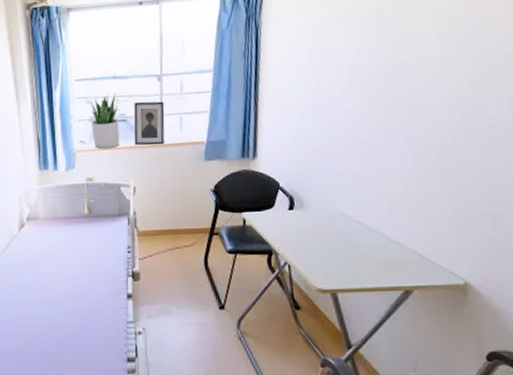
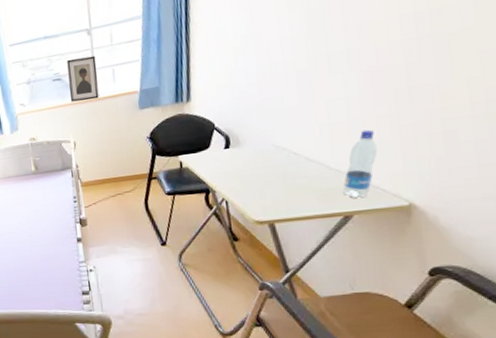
planter: present [90,93,119,150] -> none [26,54,57,111]
bottle: none [402,204,434,273] -> present [342,129,378,198]

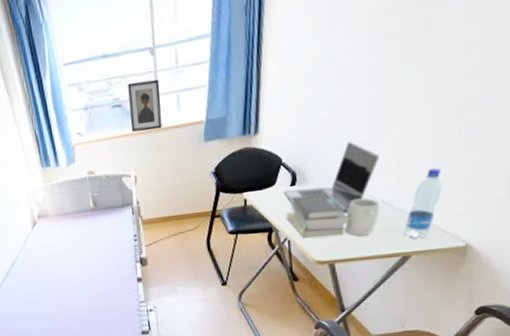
laptop: none [218,106,311,174] -> present [284,141,380,213]
books: none [222,157,286,198] -> present [286,195,349,238]
mug: none [282,159,317,197] -> present [345,198,381,236]

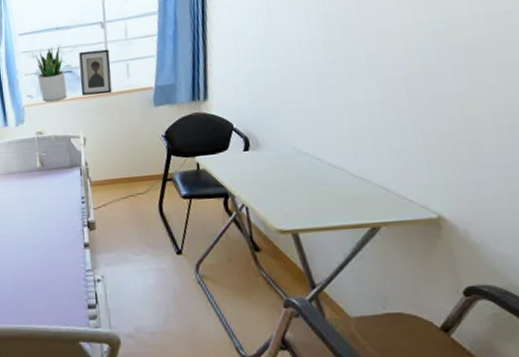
planter: none [82,75,117,141] -> present [35,45,67,103]
laptop: present [284,141,380,213] -> none [237,109,333,180]
books: present [286,195,349,238] -> none [242,161,309,205]
mug: present [345,198,381,236] -> none [304,165,340,205]
bottle: present [404,167,442,239] -> none [368,136,403,209]

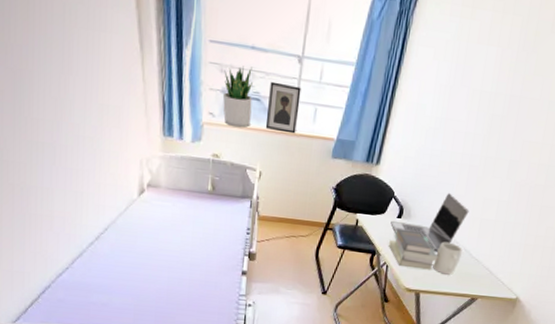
laptop: none [237,109,333,180] -> present [391,192,469,252]
books: none [242,161,309,205] -> present [389,228,438,270]
mug: none [304,165,340,205] -> present [433,242,463,275]

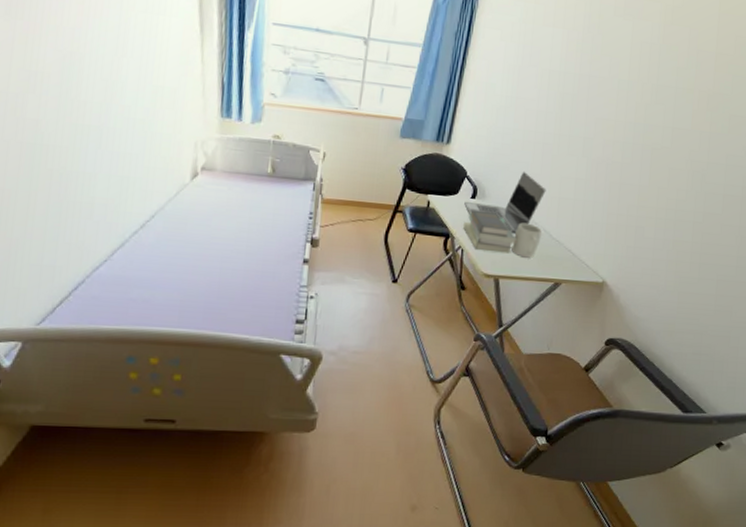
planter: present [223,65,253,129] -> none [285,47,317,109]
picture frame: present [265,81,301,134] -> none [330,62,367,114]

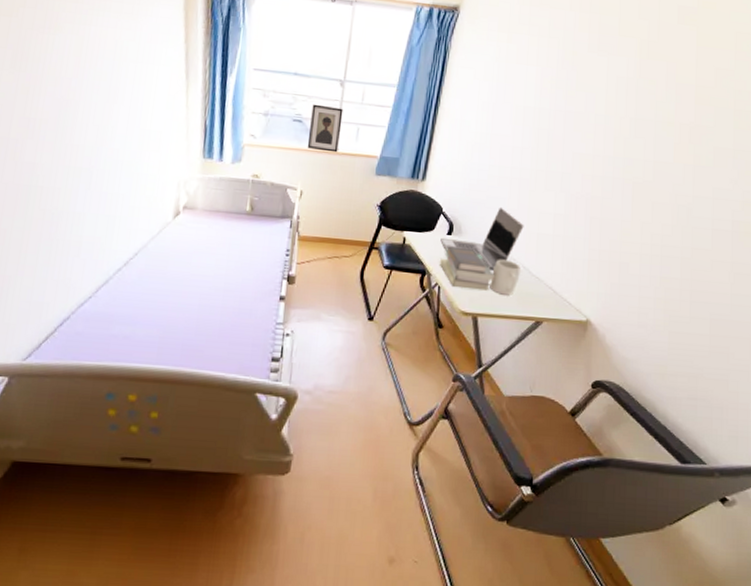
picture frame: none [330,62,367,114] -> present [307,104,343,153]

